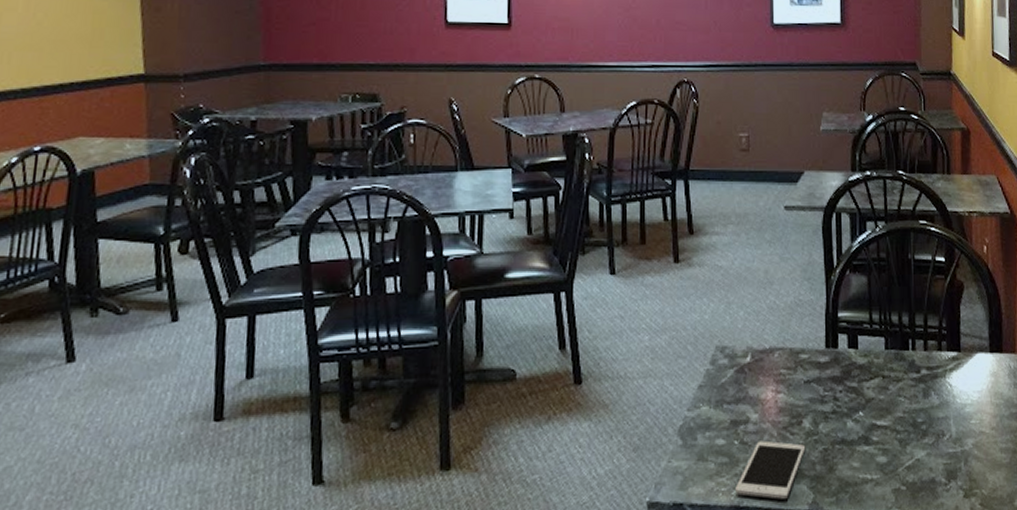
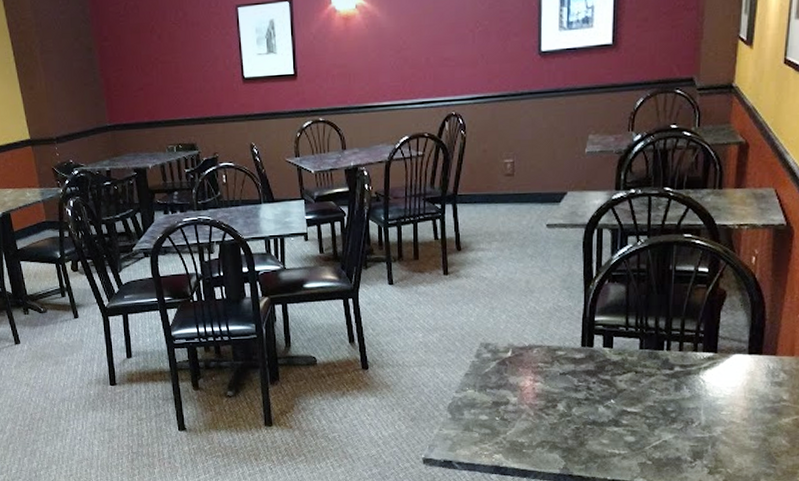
cell phone: present [735,440,806,499] -> none [496,418,560,463]

